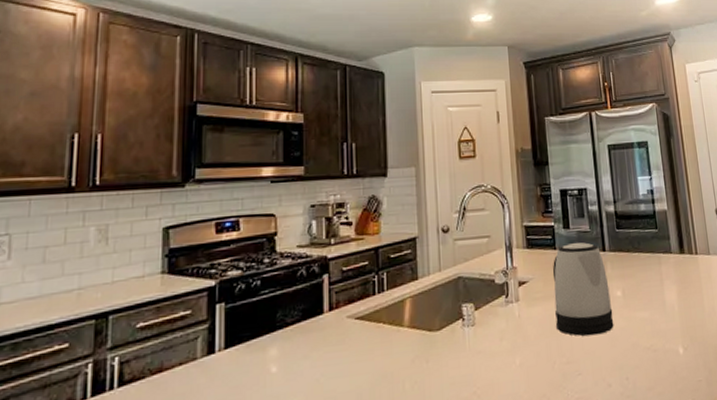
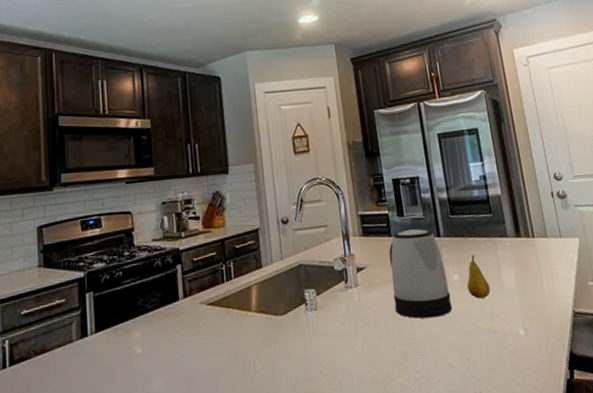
fruit: none [630,271,652,316] -> present [467,255,491,299]

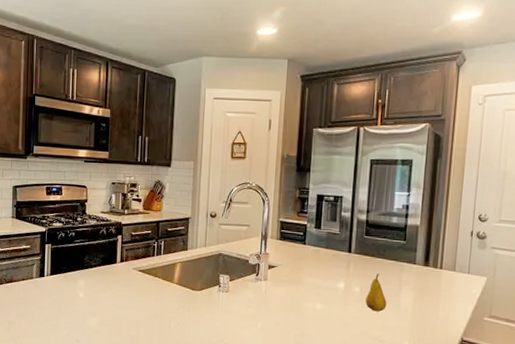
kettle: present [389,228,453,319] -> none [296,241,349,319]

